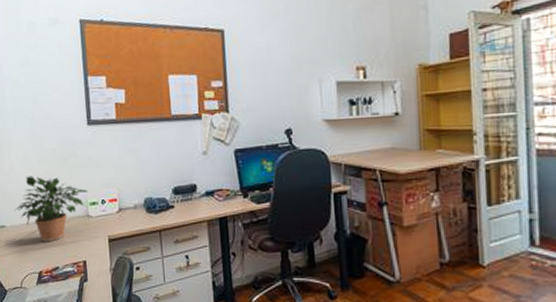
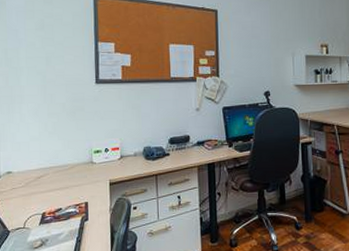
potted plant: present [14,176,88,243] -> none [22,127,93,187]

